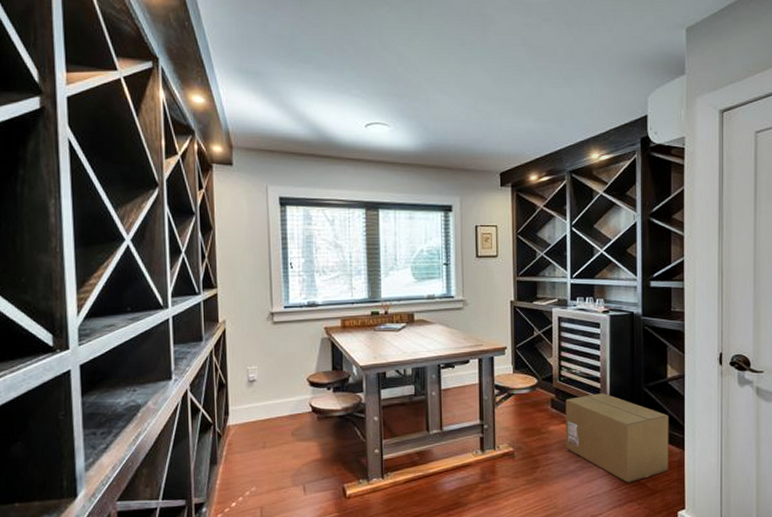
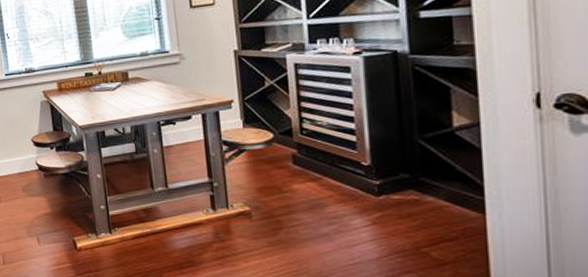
box: present [565,393,669,483] -> none [310,147,463,251]

